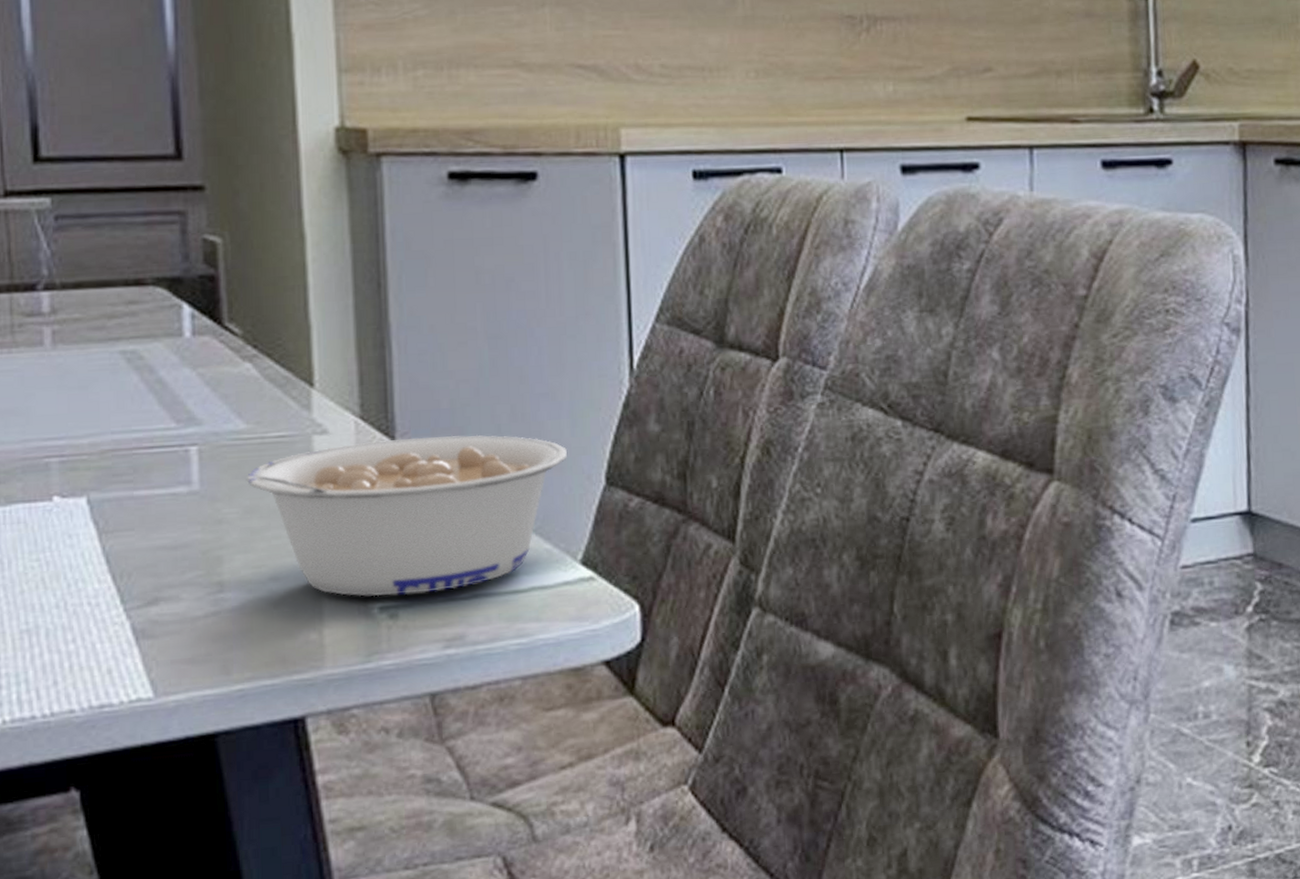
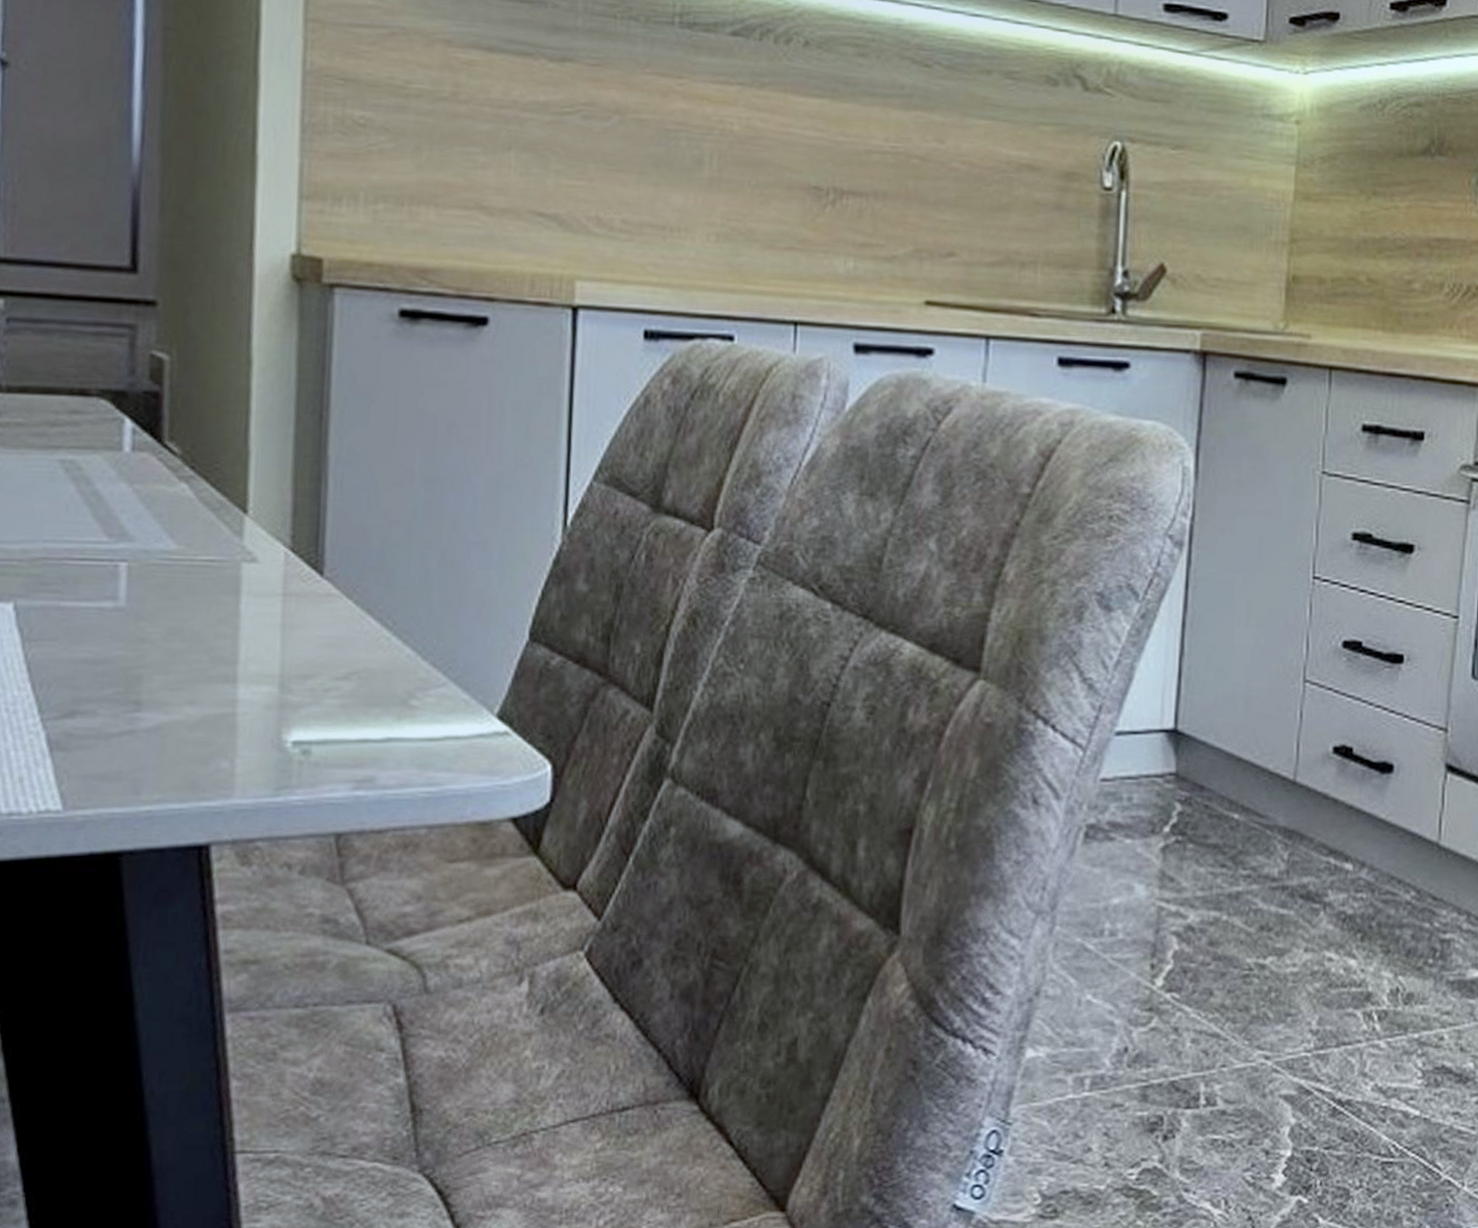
legume: present [246,435,568,597] -> none [172,573,494,732]

